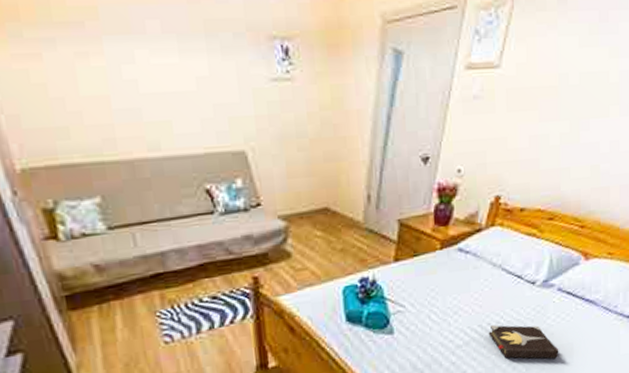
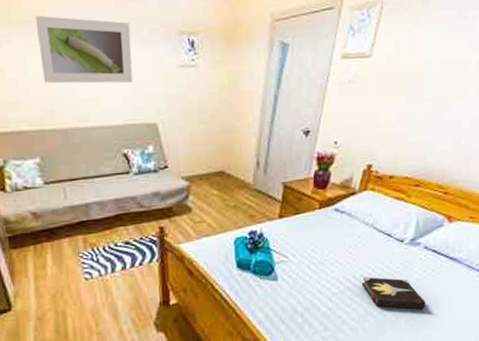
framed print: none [84,15,214,103] -> present [35,16,133,84]

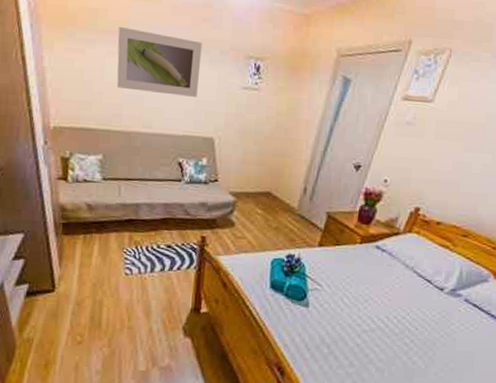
hardback book: present [361,276,426,310] -> none [393,319,460,363]

